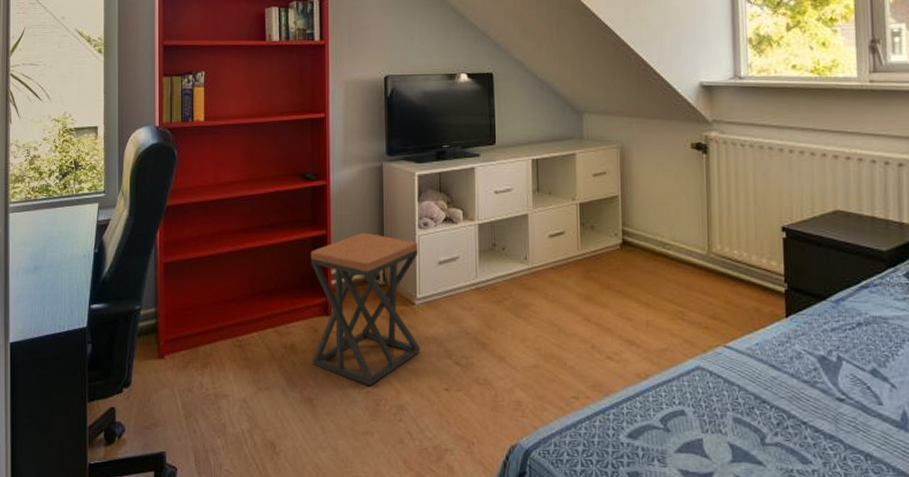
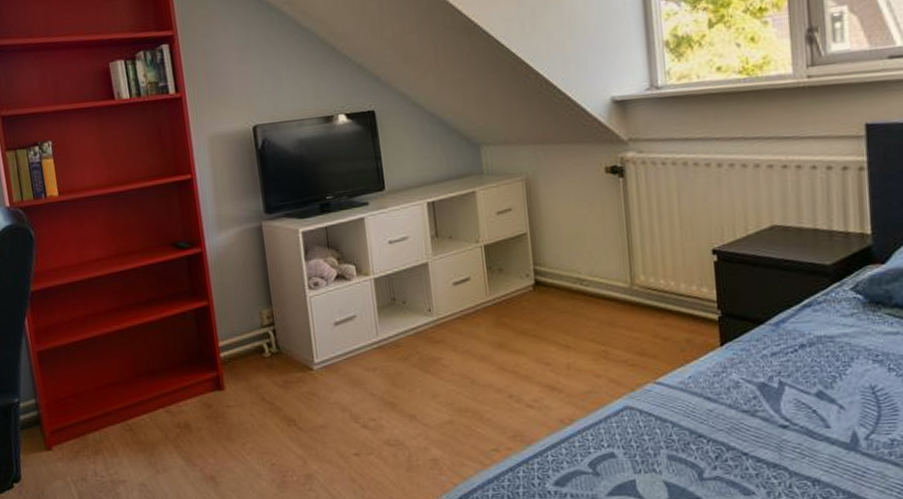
stool: present [310,232,420,386] -> none [193,299,324,458]

